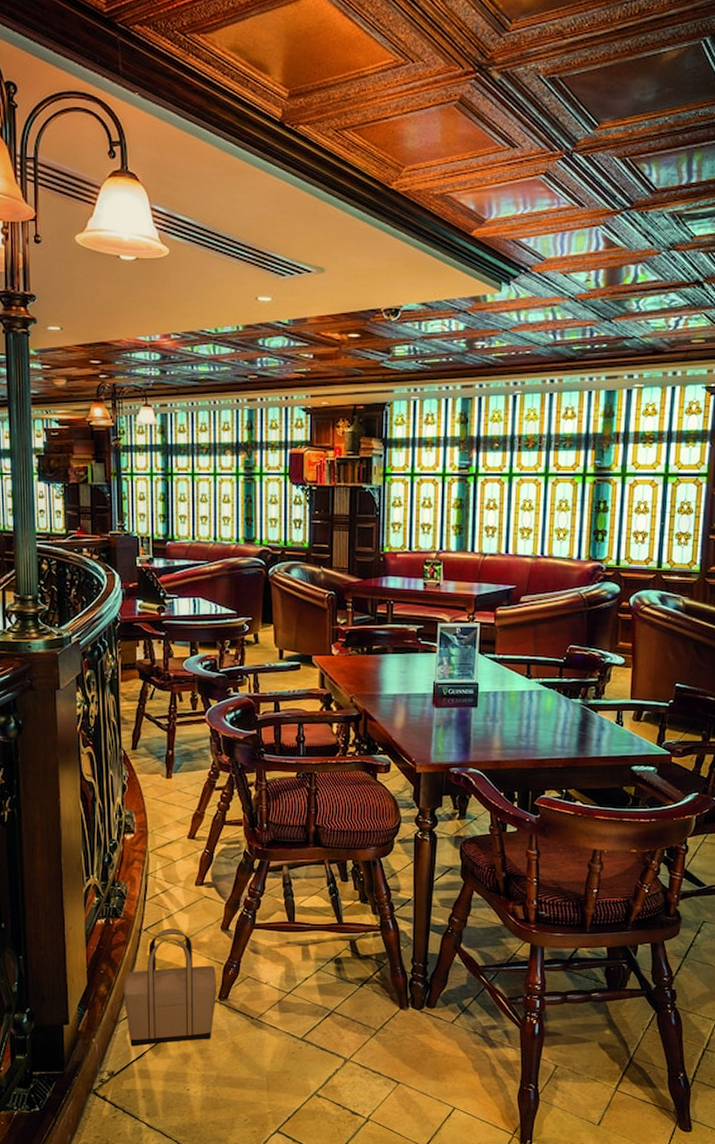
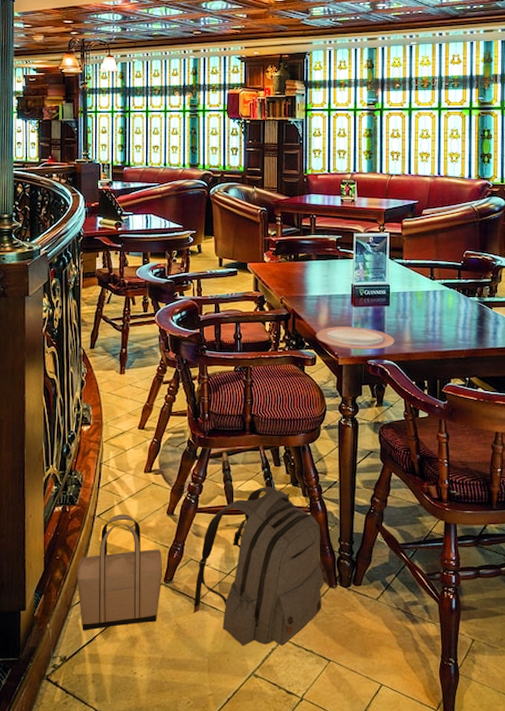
backpack: none [251,903,395,1066] -> present [193,487,324,646]
plate: none [390,730,481,757] -> present [315,327,394,350]

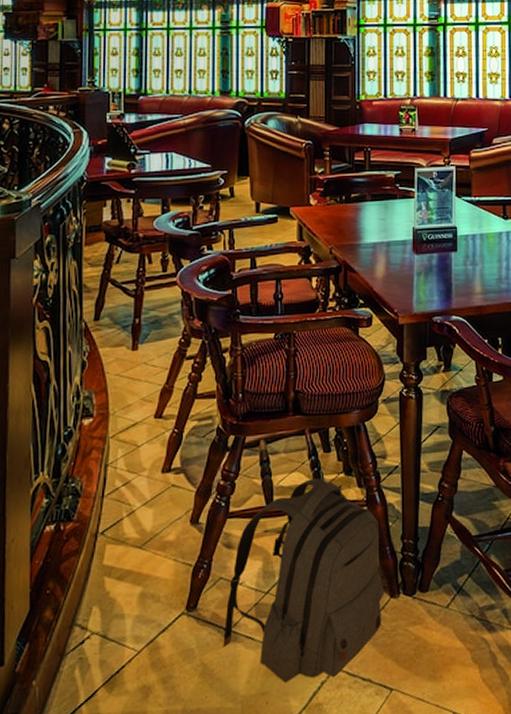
shopping bag: present [77,514,163,631] -> none [73,527,185,685]
plate: present [315,327,394,350] -> none [371,277,463,306]

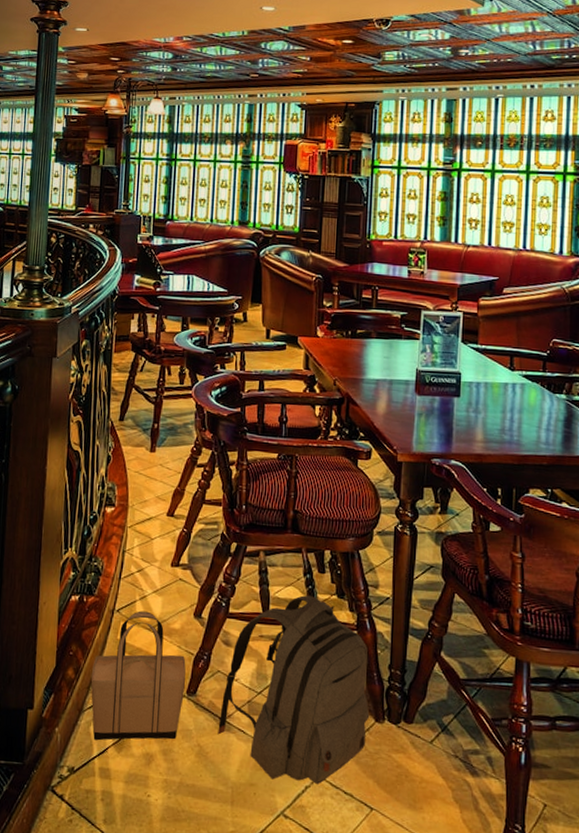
shopping bag: none [73,527,185,685] -> present [91,610,186,741]

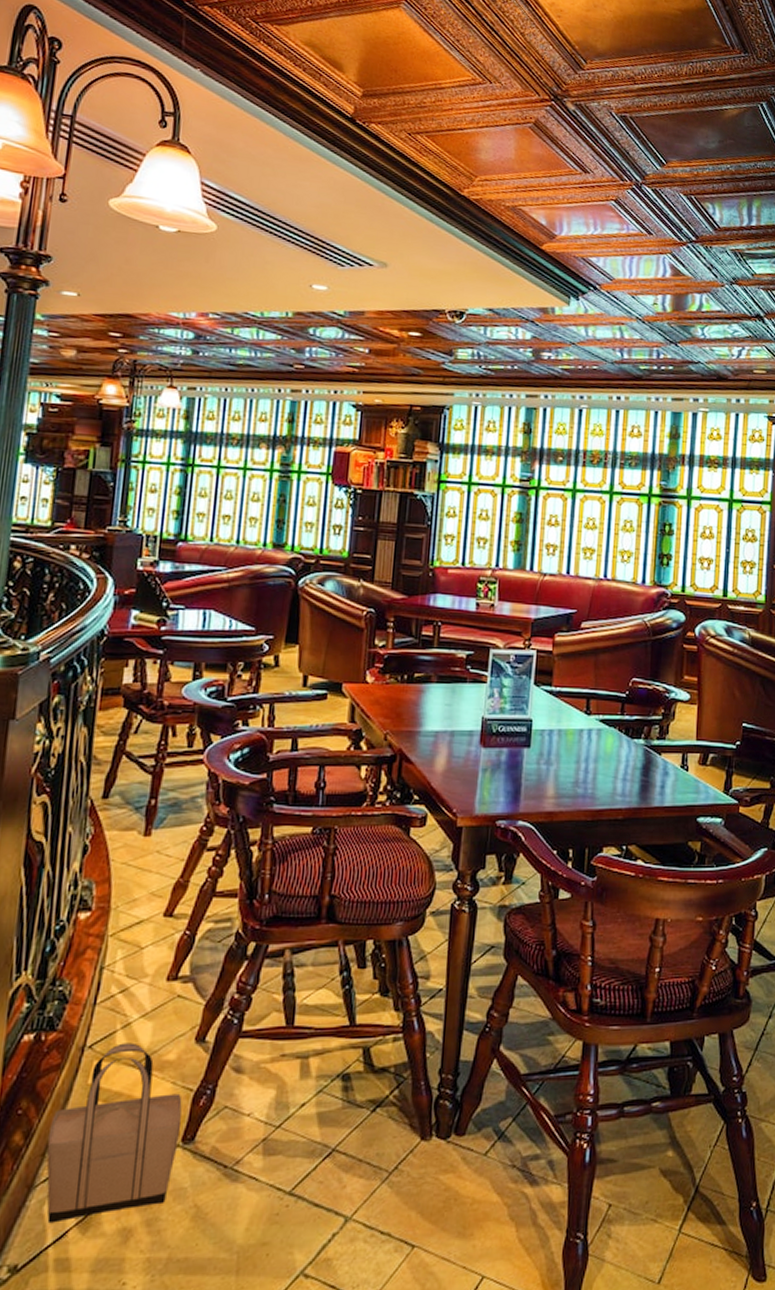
backpack: present [218,595,370,784] -> none [221,998,415,1233]

